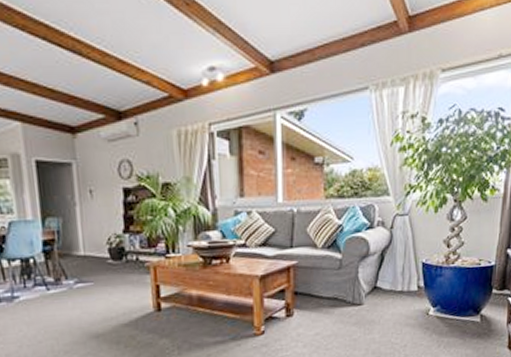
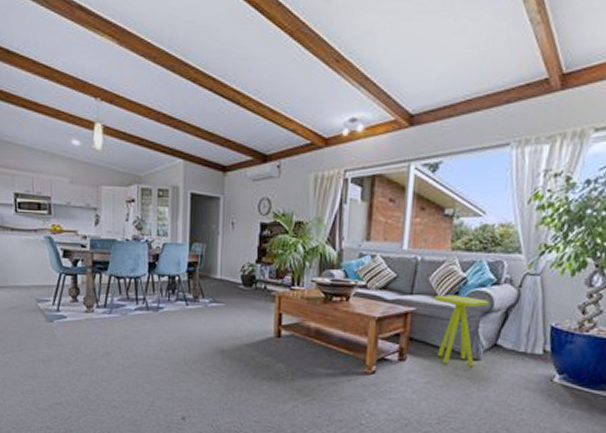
side table: none [314,243,366,313] -> present [434,294,490,366]

